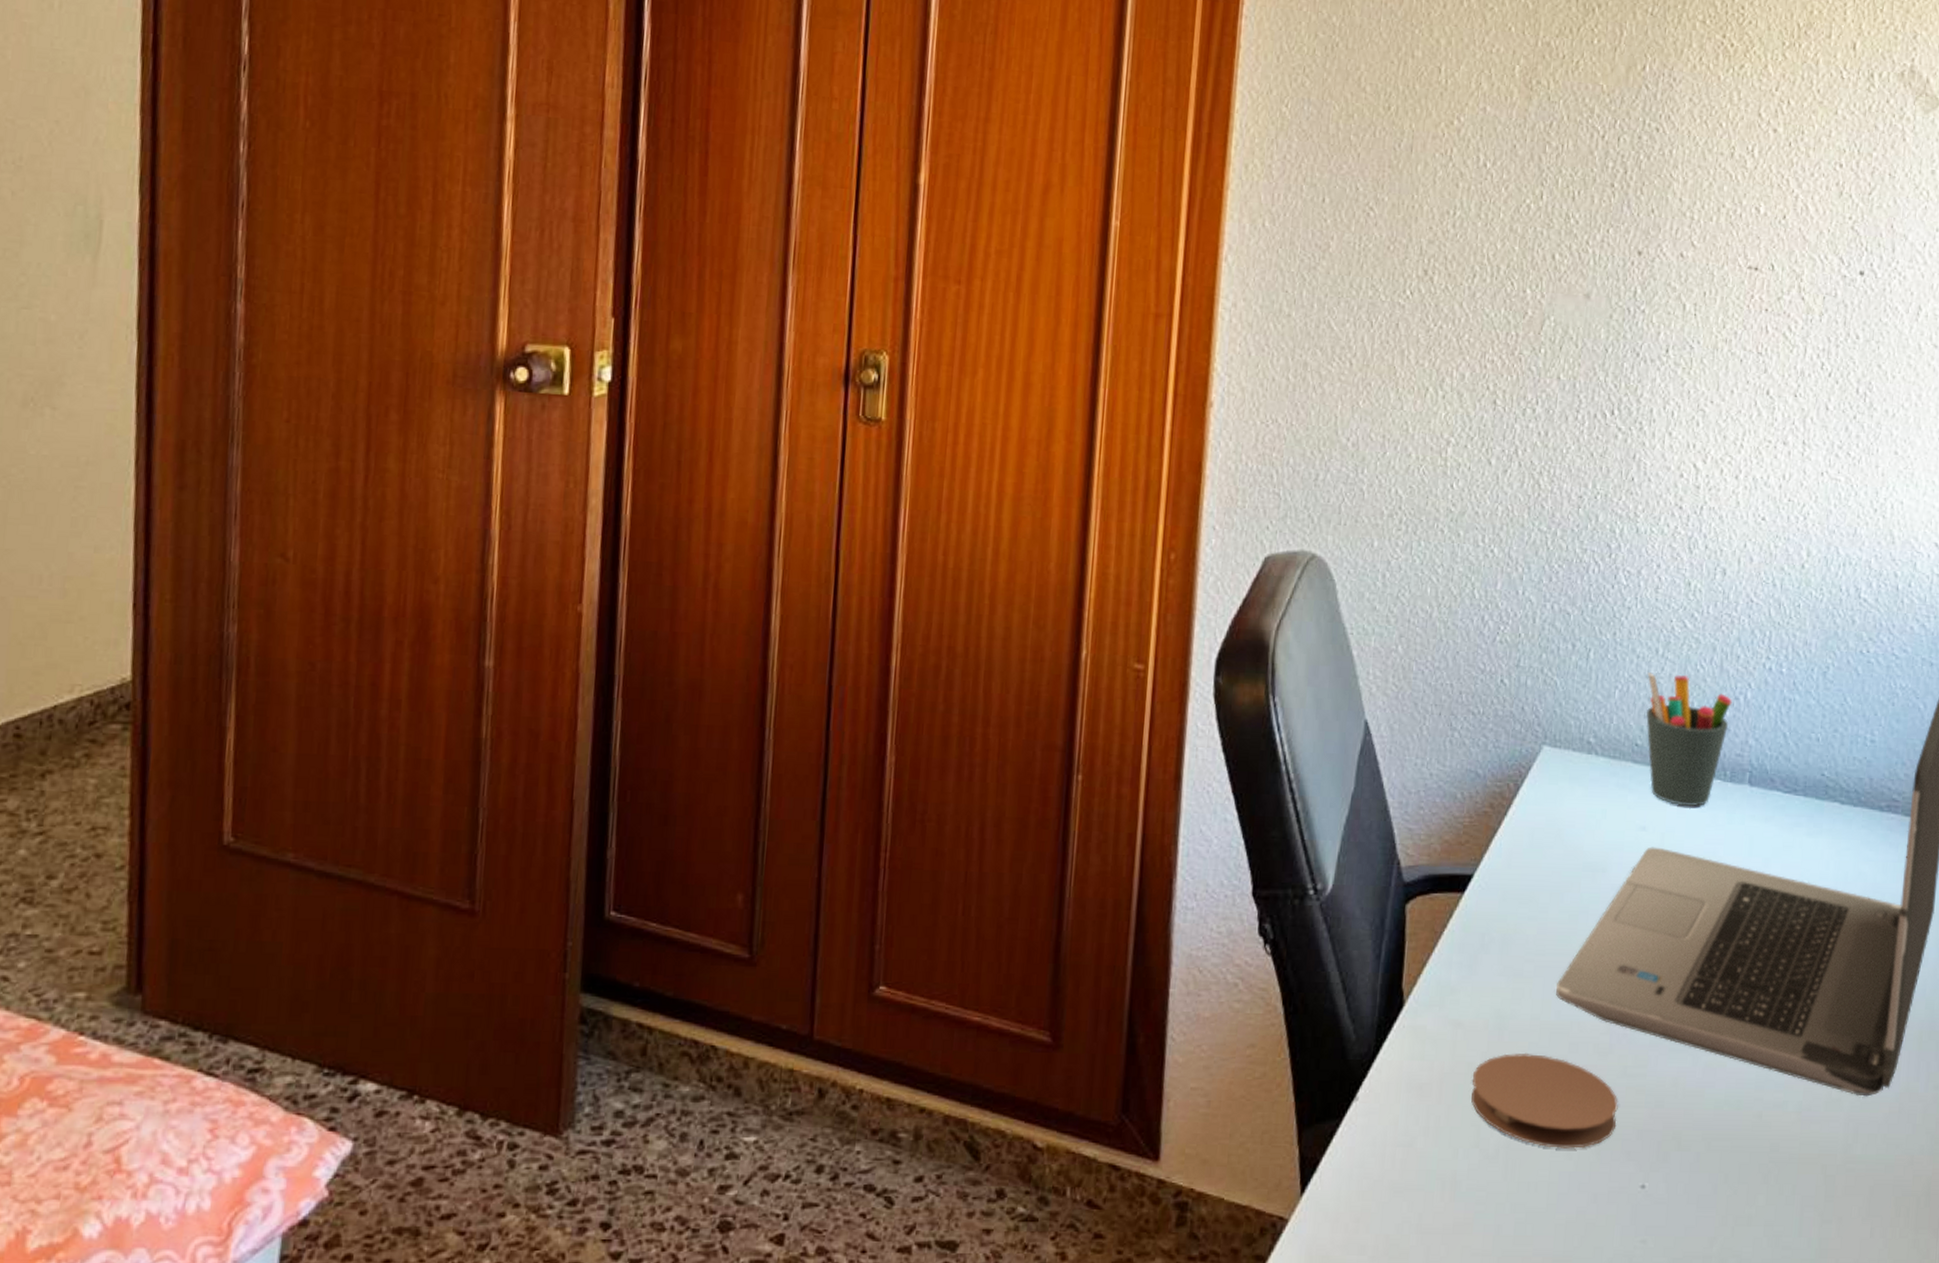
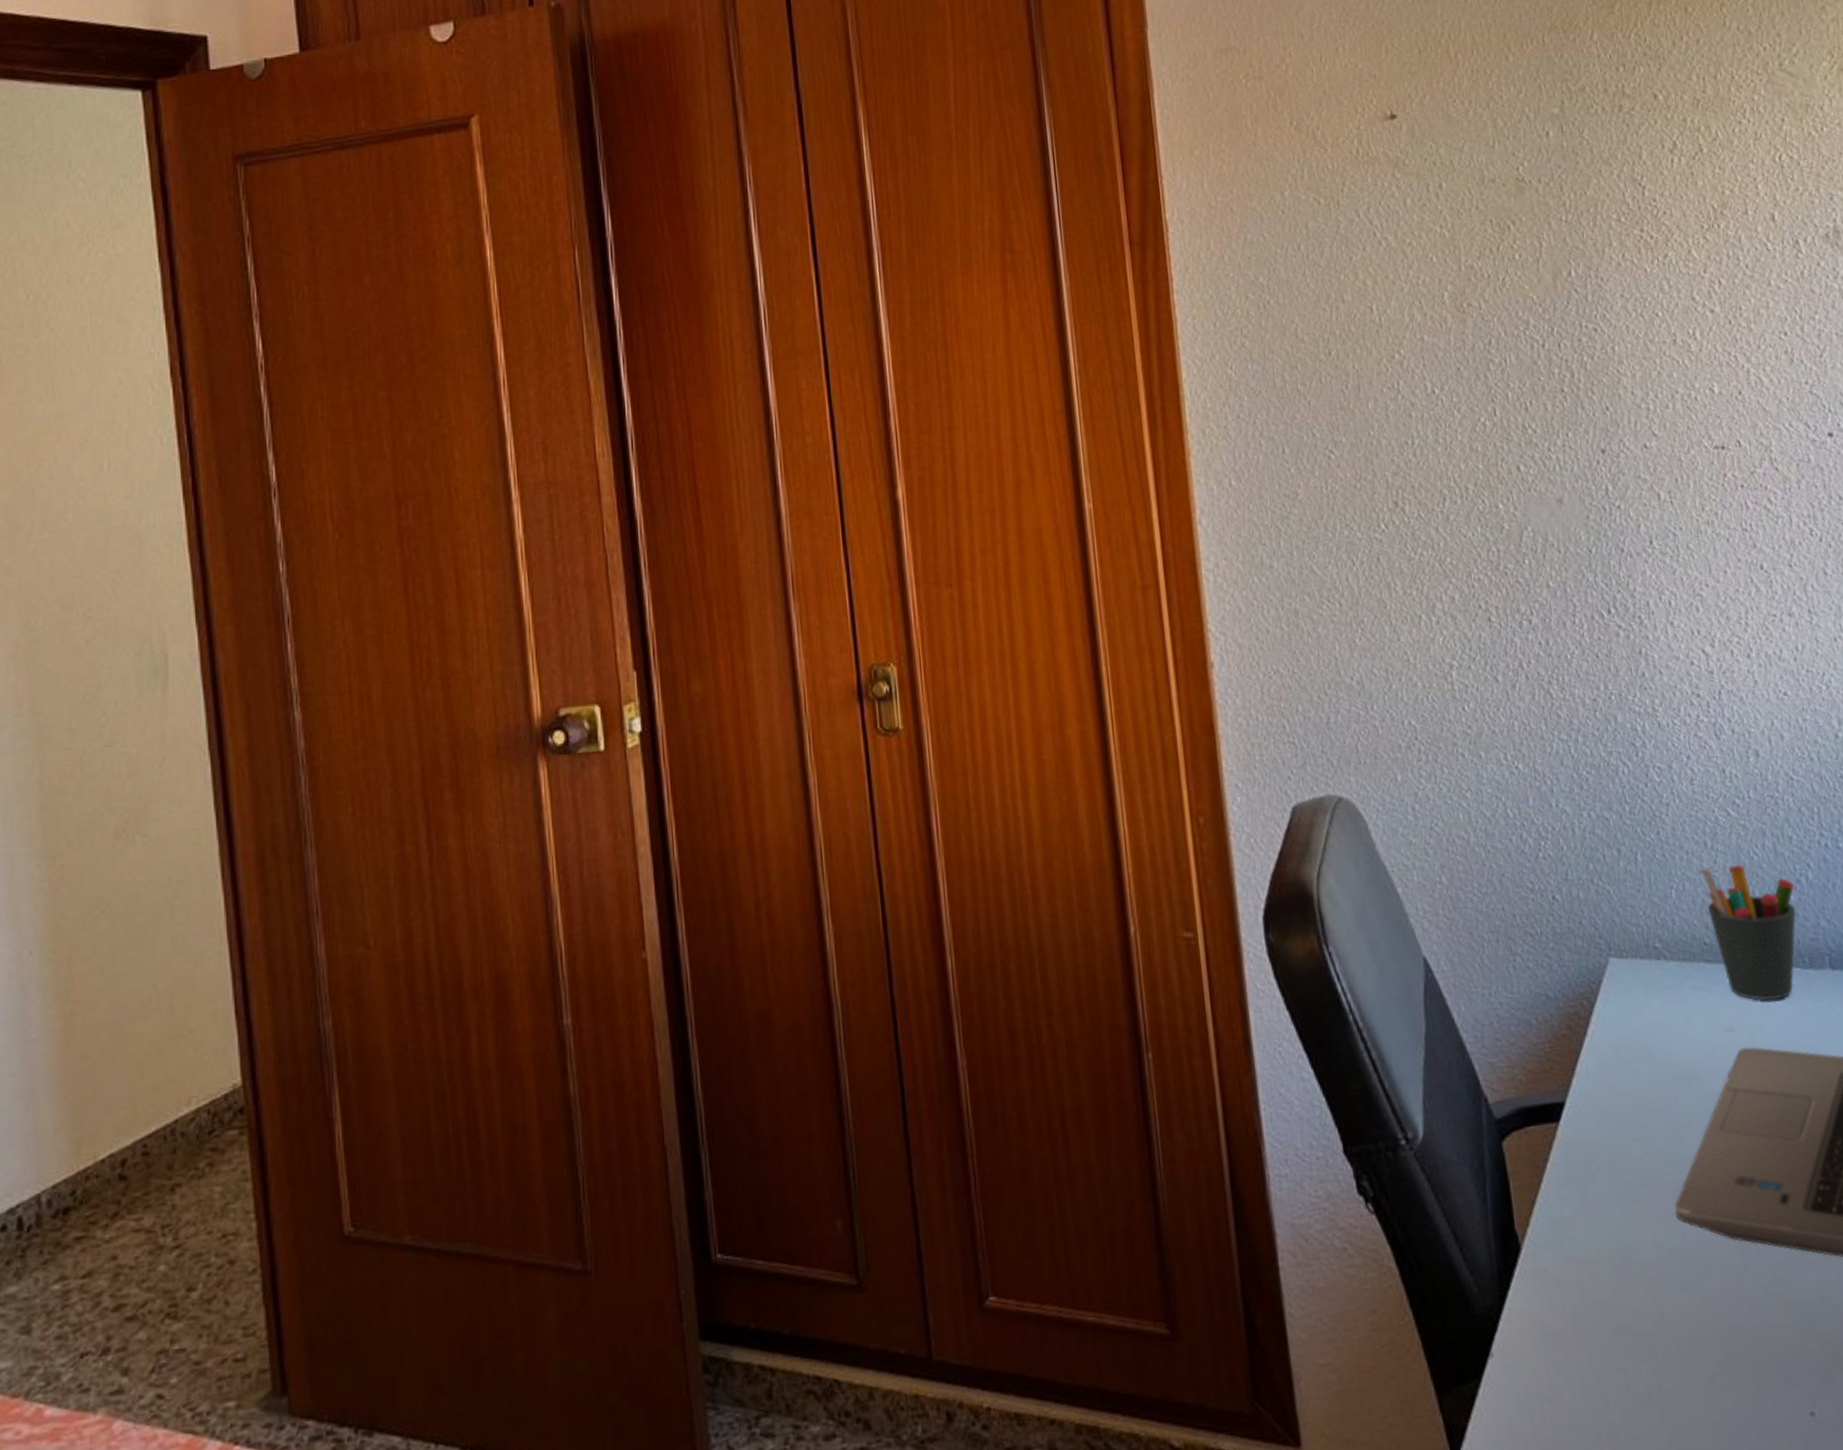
coaster: present [1471,1052,1618,1149] -> none [1607,1283,1770,1384]

